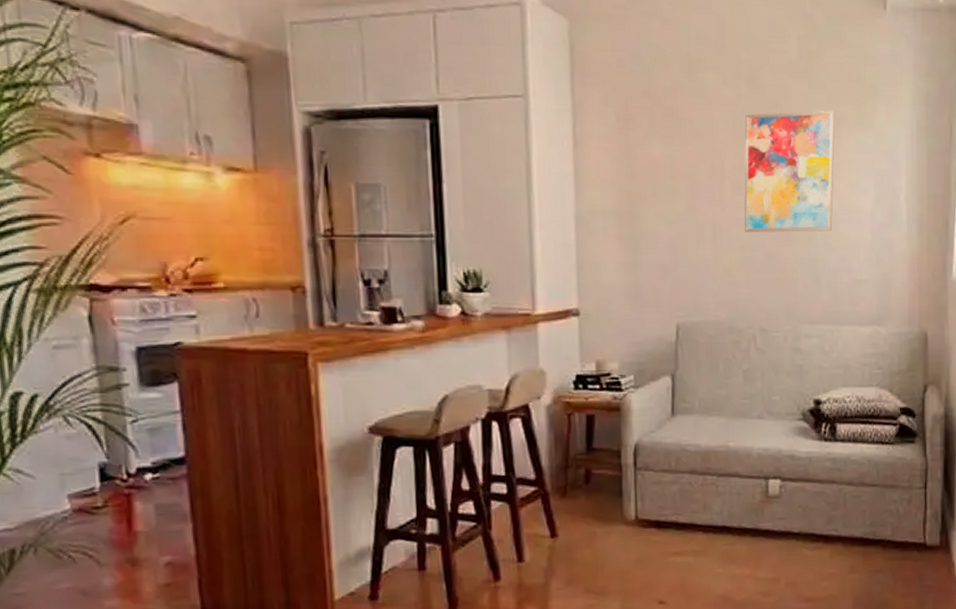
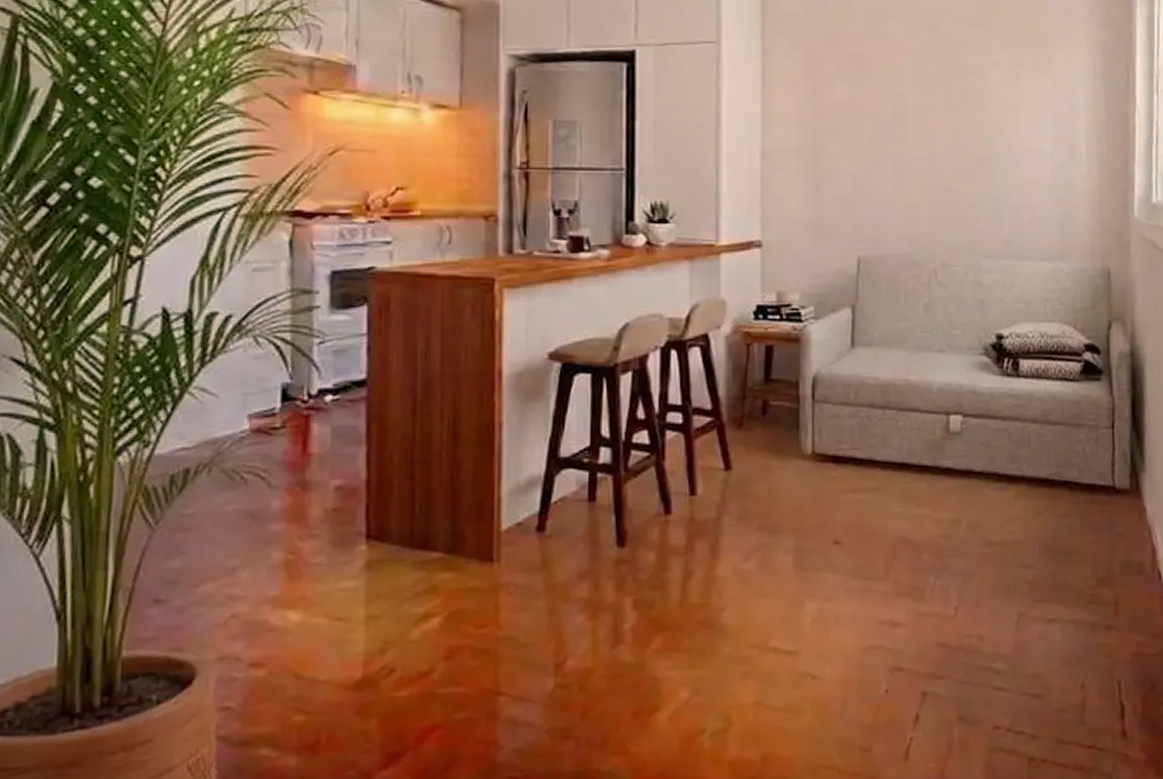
wall art: present [744,110,835,232] -> none [925,56,1014,170]

